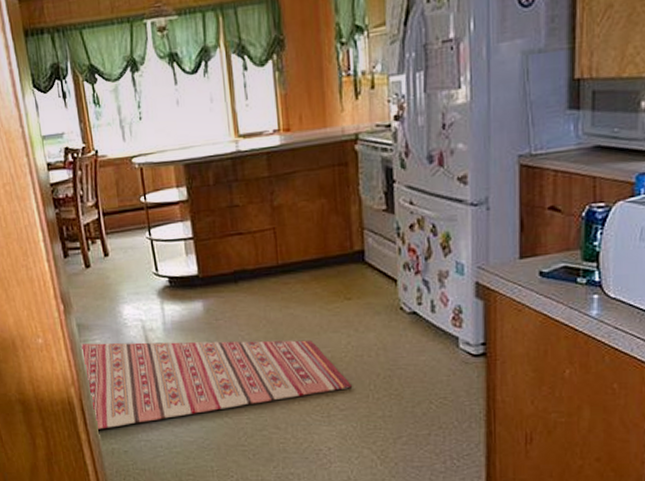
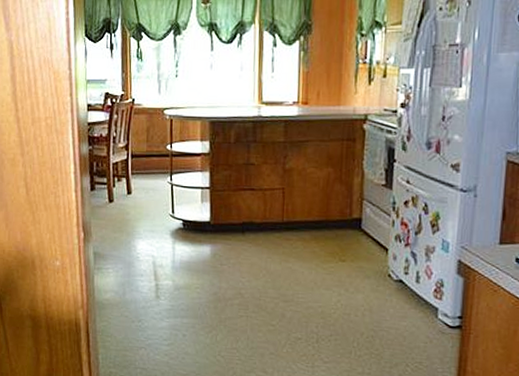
rug: present [81,340,351,430] -> none [95,271,337,353]

